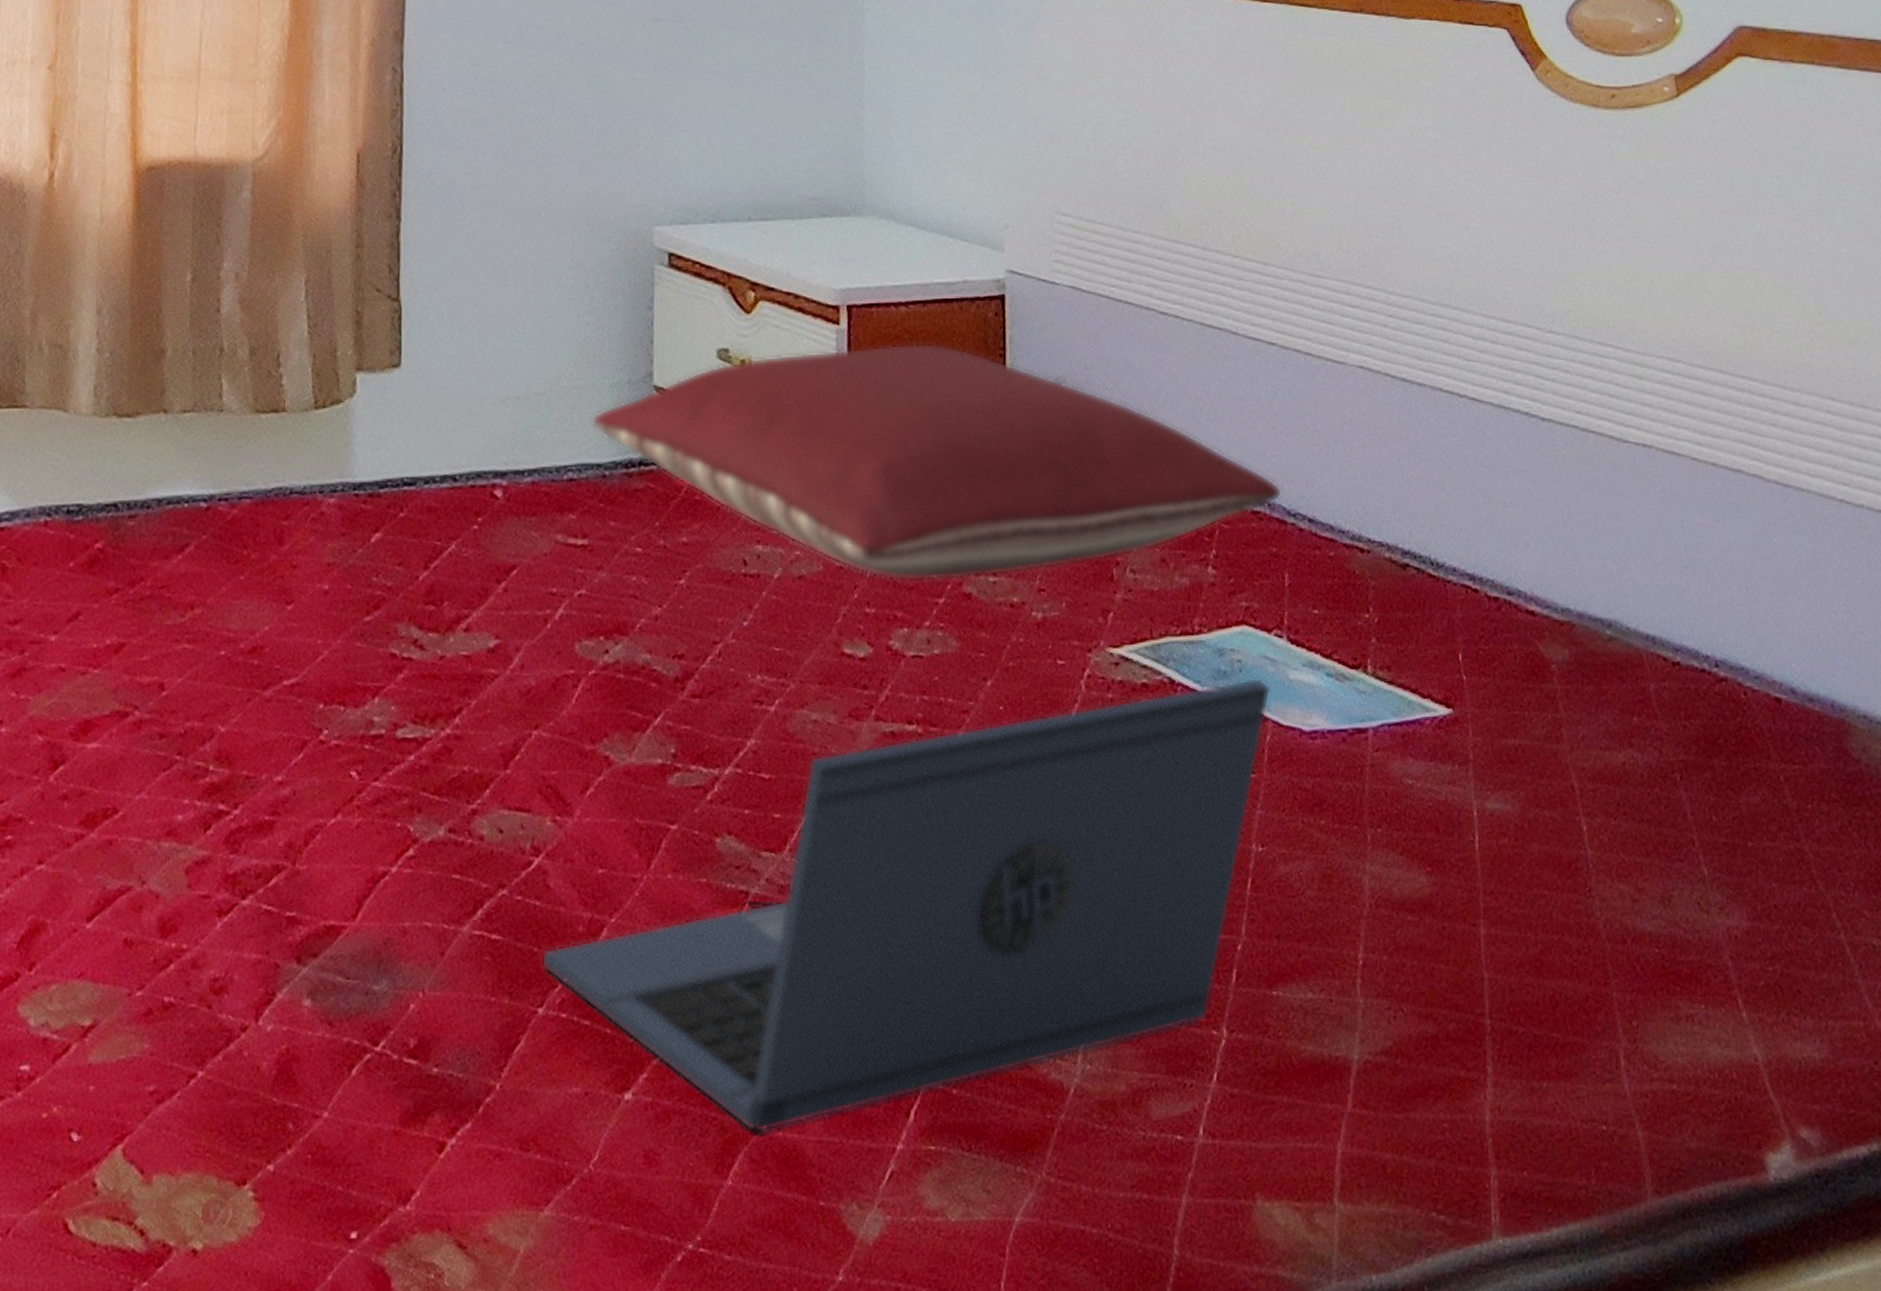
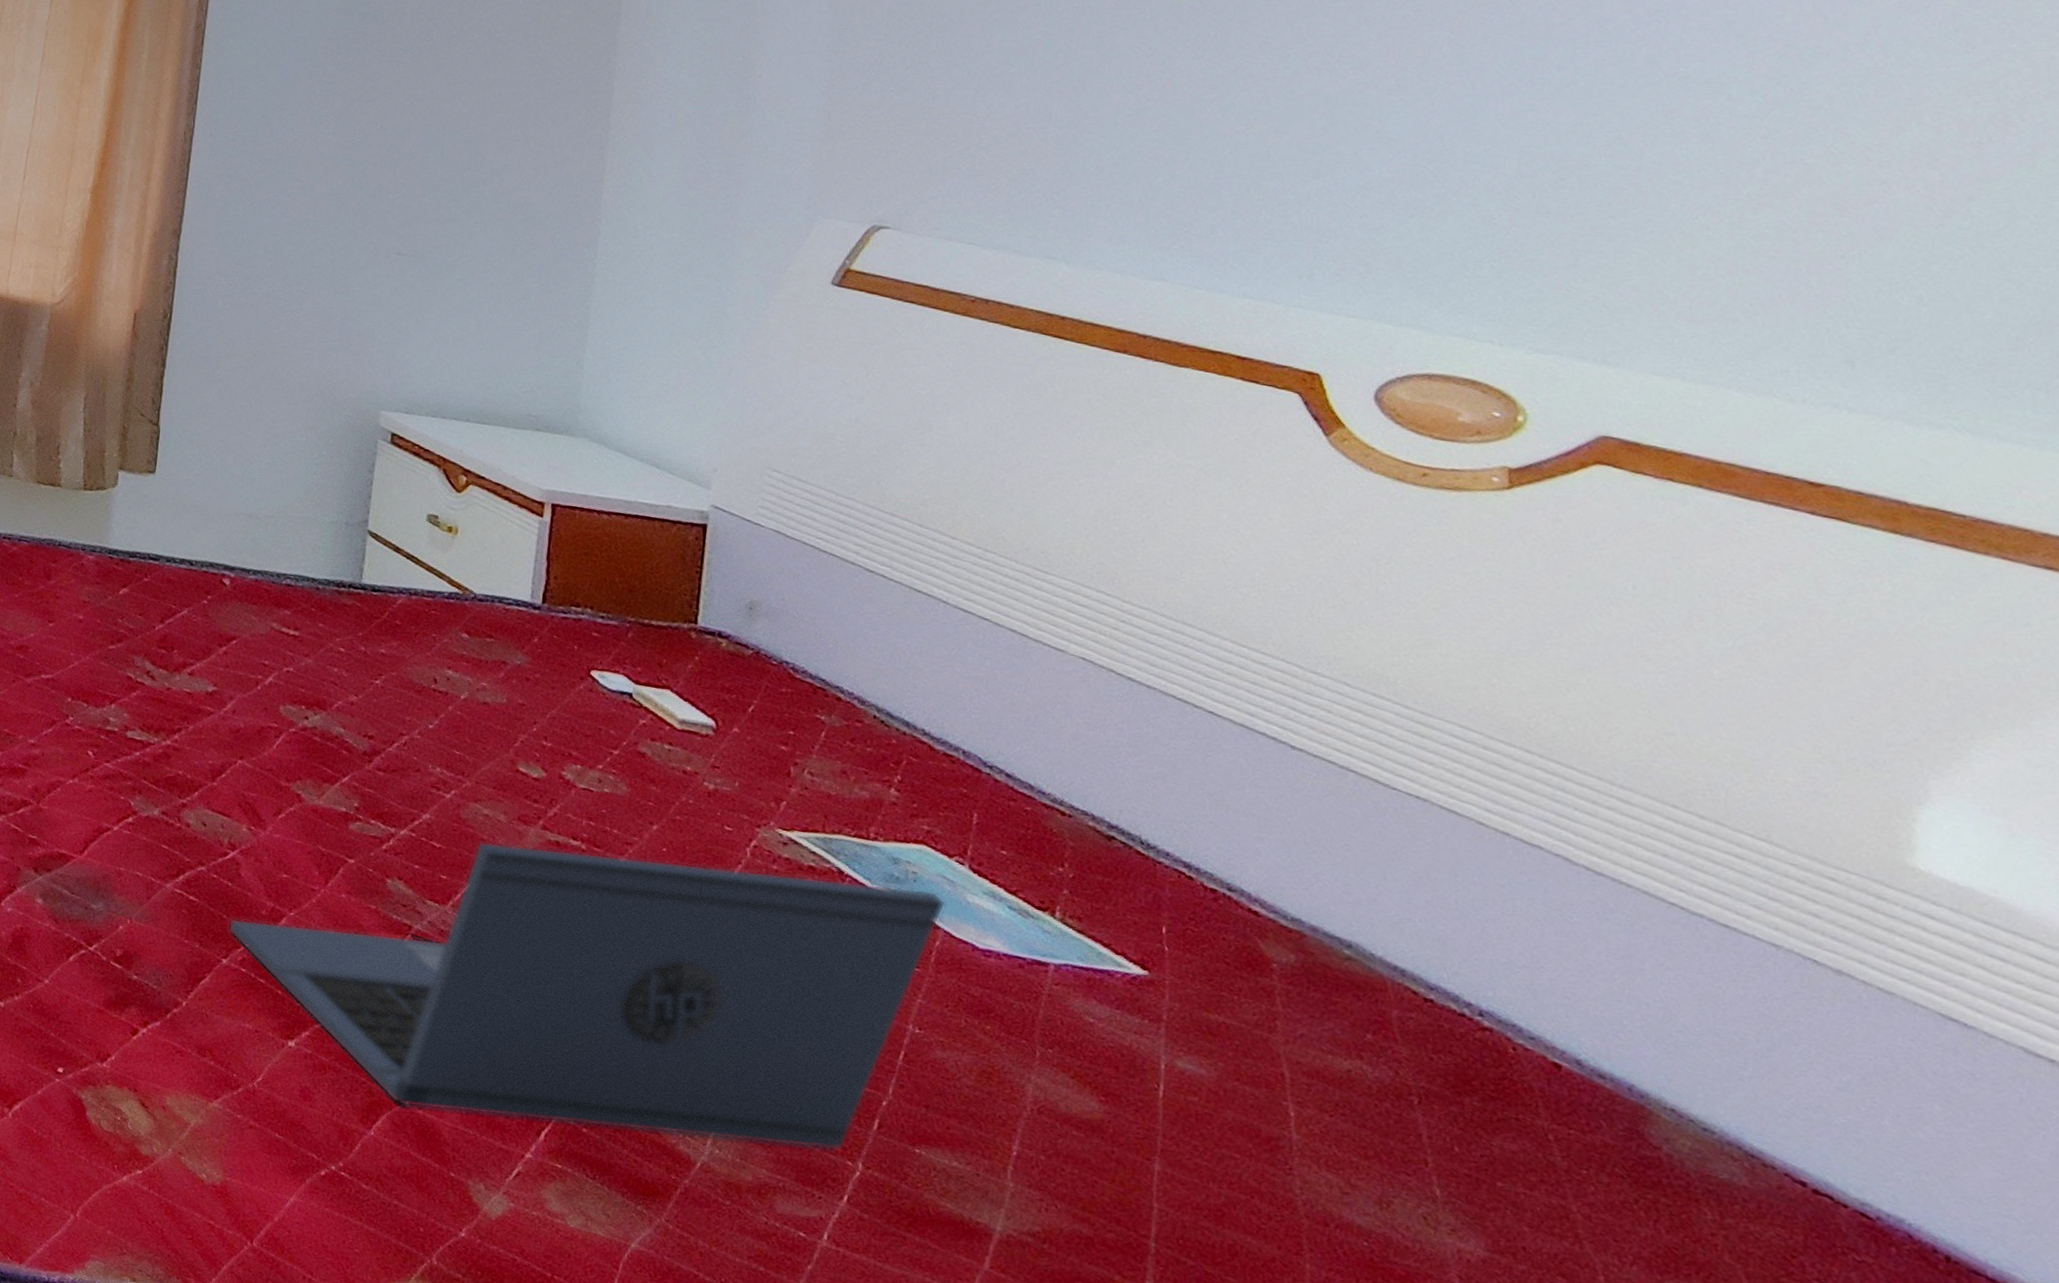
pillow: present [592,343,1282,582] -> none [311,526,980,761]

